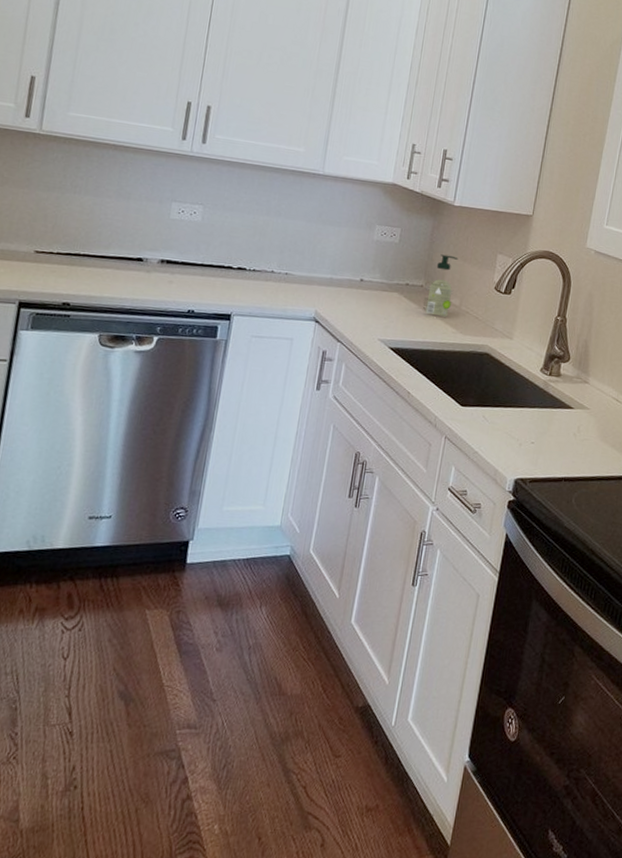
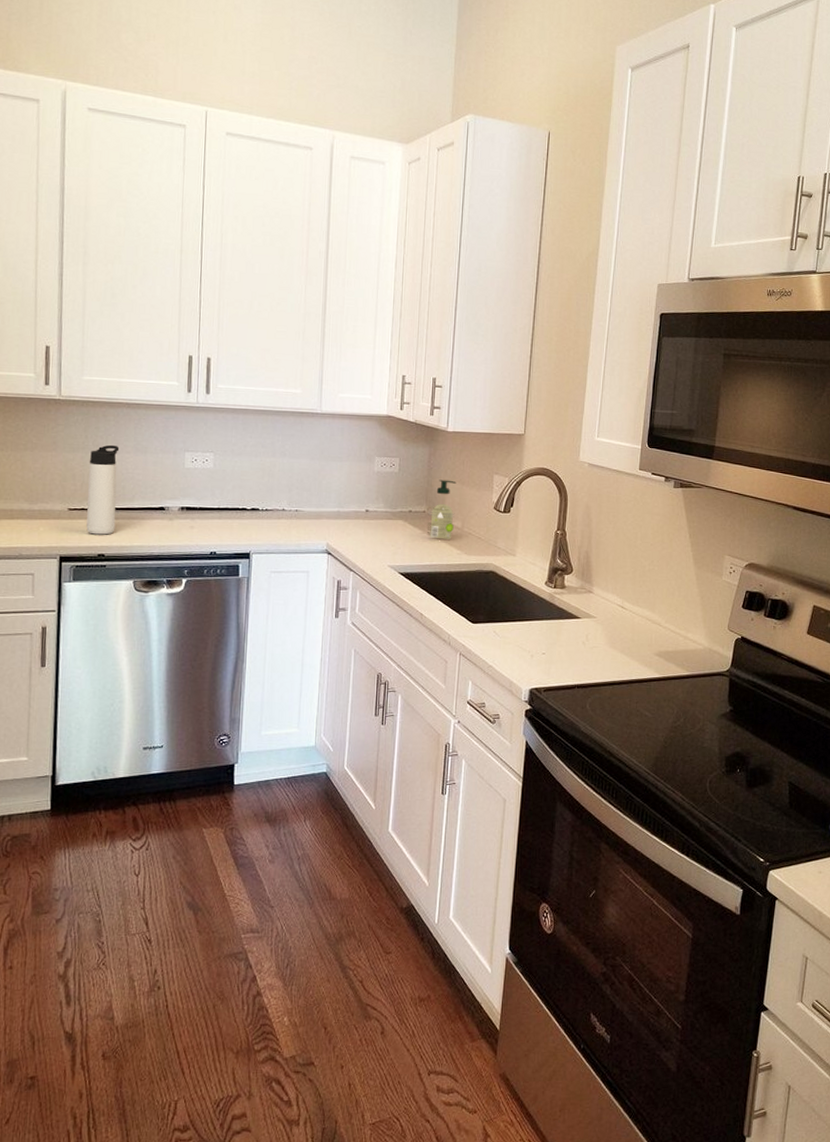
thermos bottle: none [52,186,101,283] -> present [86,444,120,535]

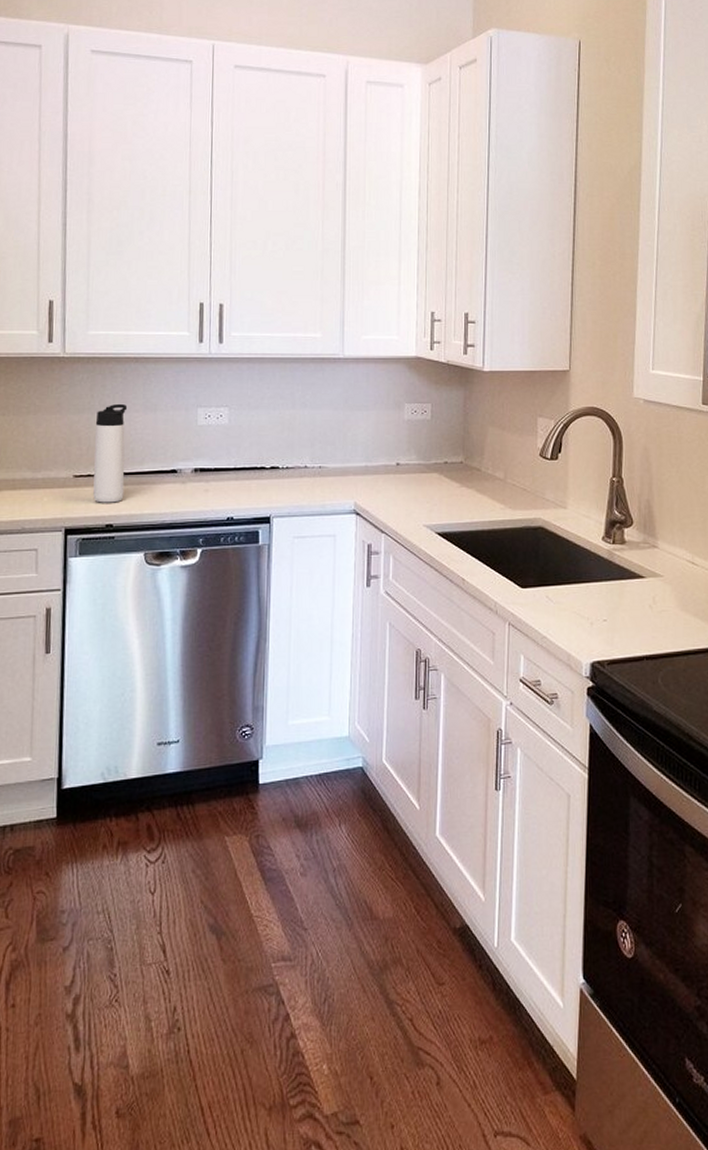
soap dispenser: present [427,479,456,540] -> none [466,425,496,493]

